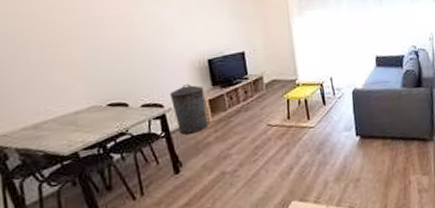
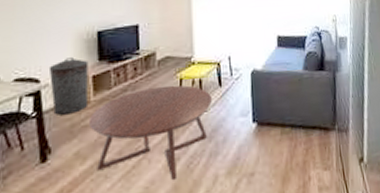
coffee table: none [210,105,318,187] -> present [88,85,212,181]

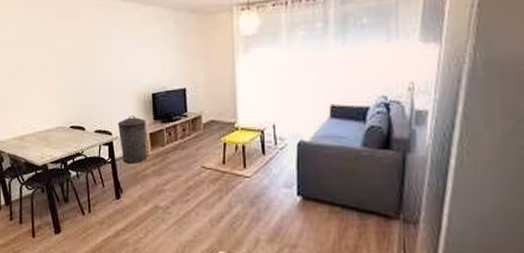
coffee table: present [88,85,212,181] -> none [148,148,255,235]

